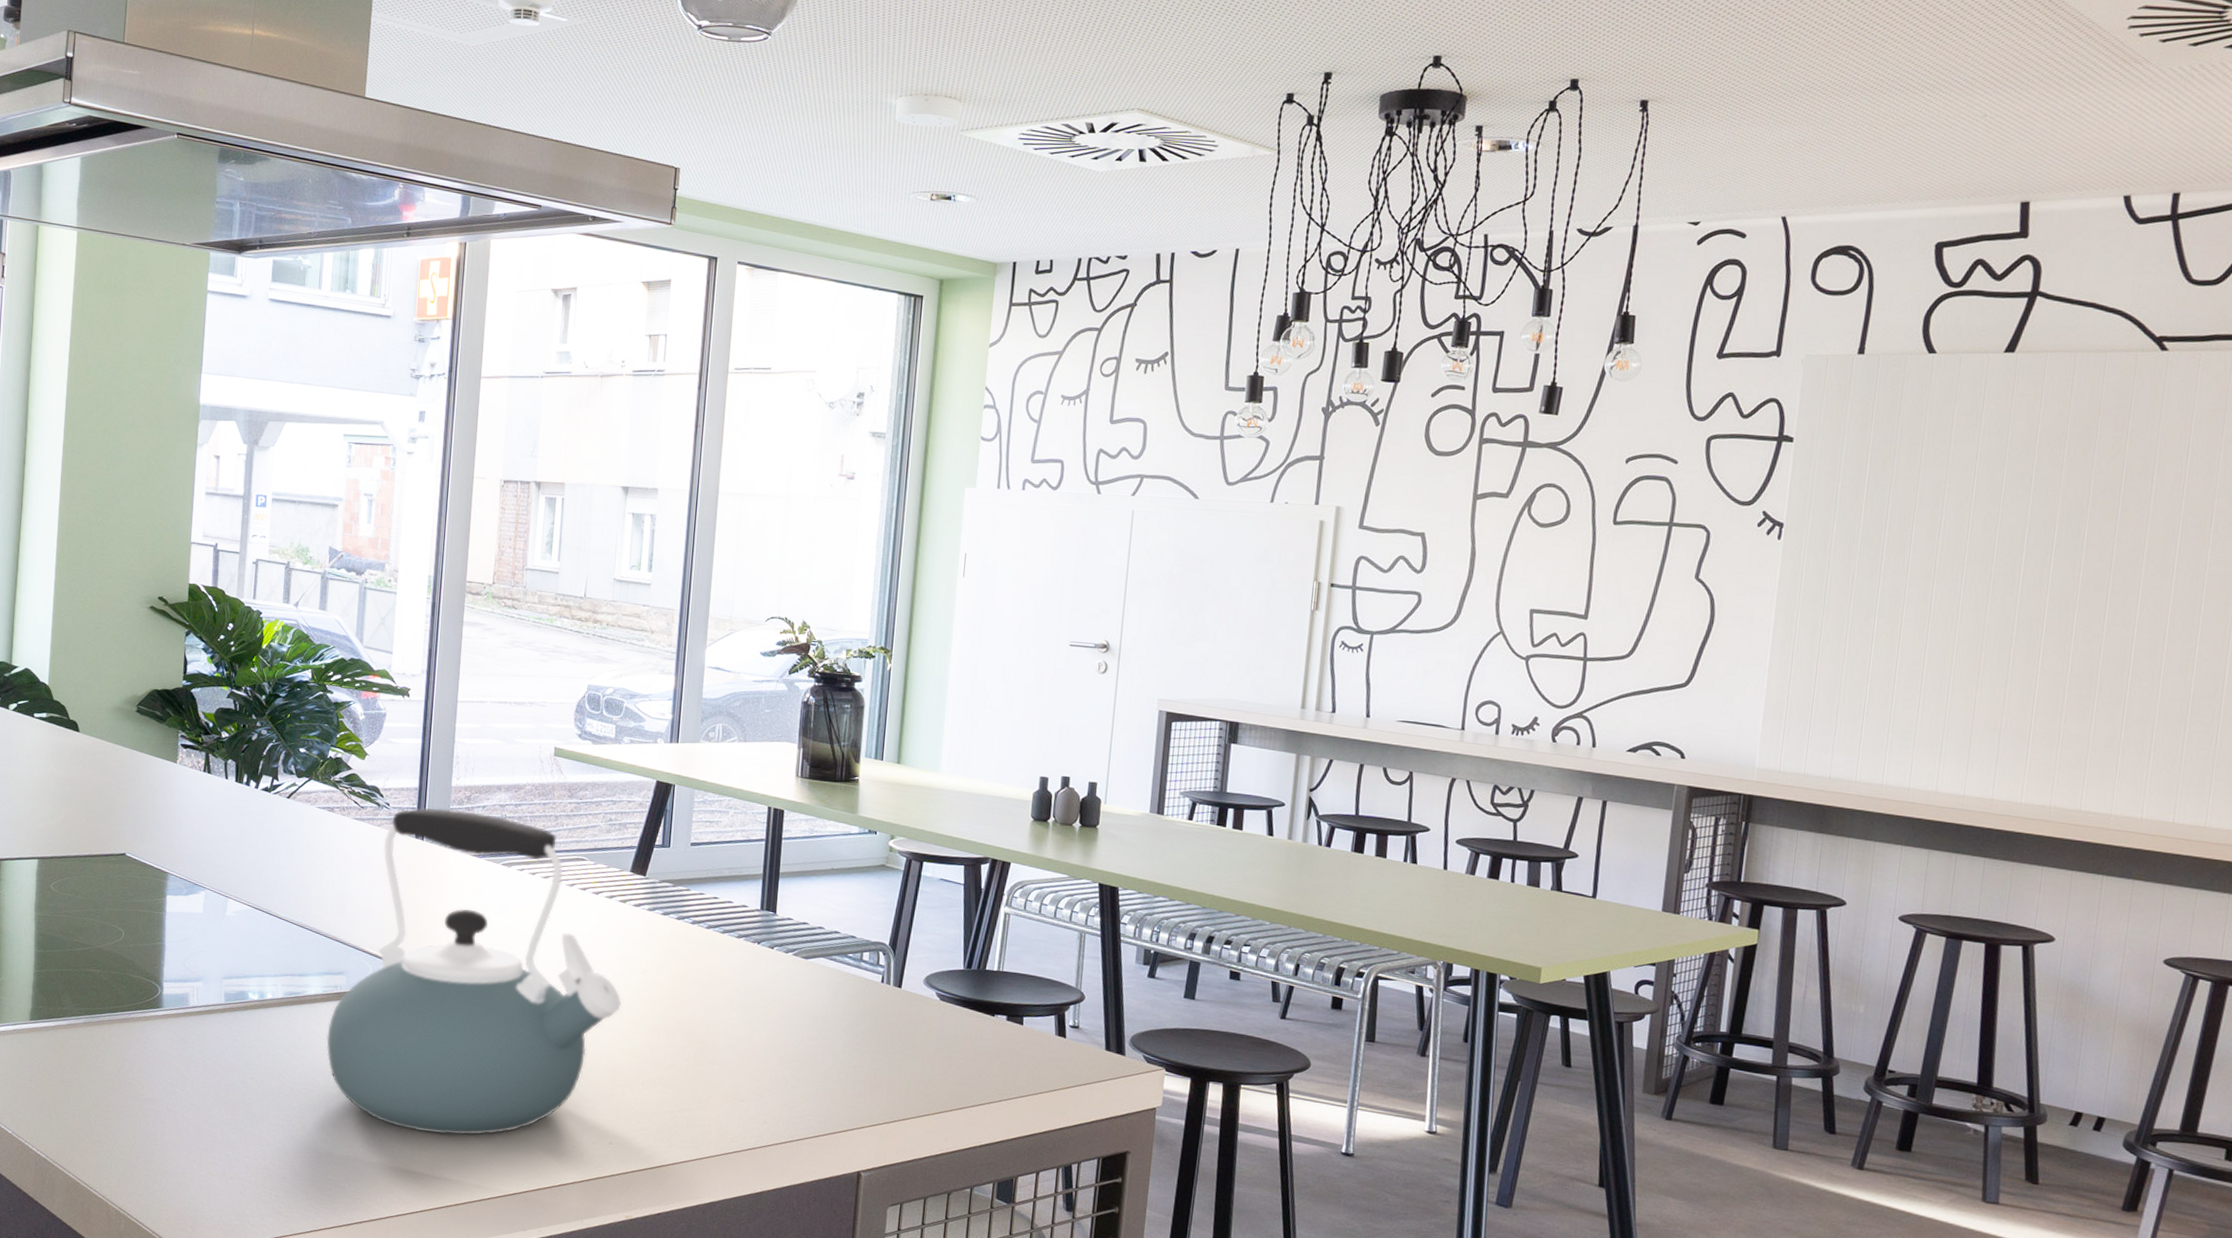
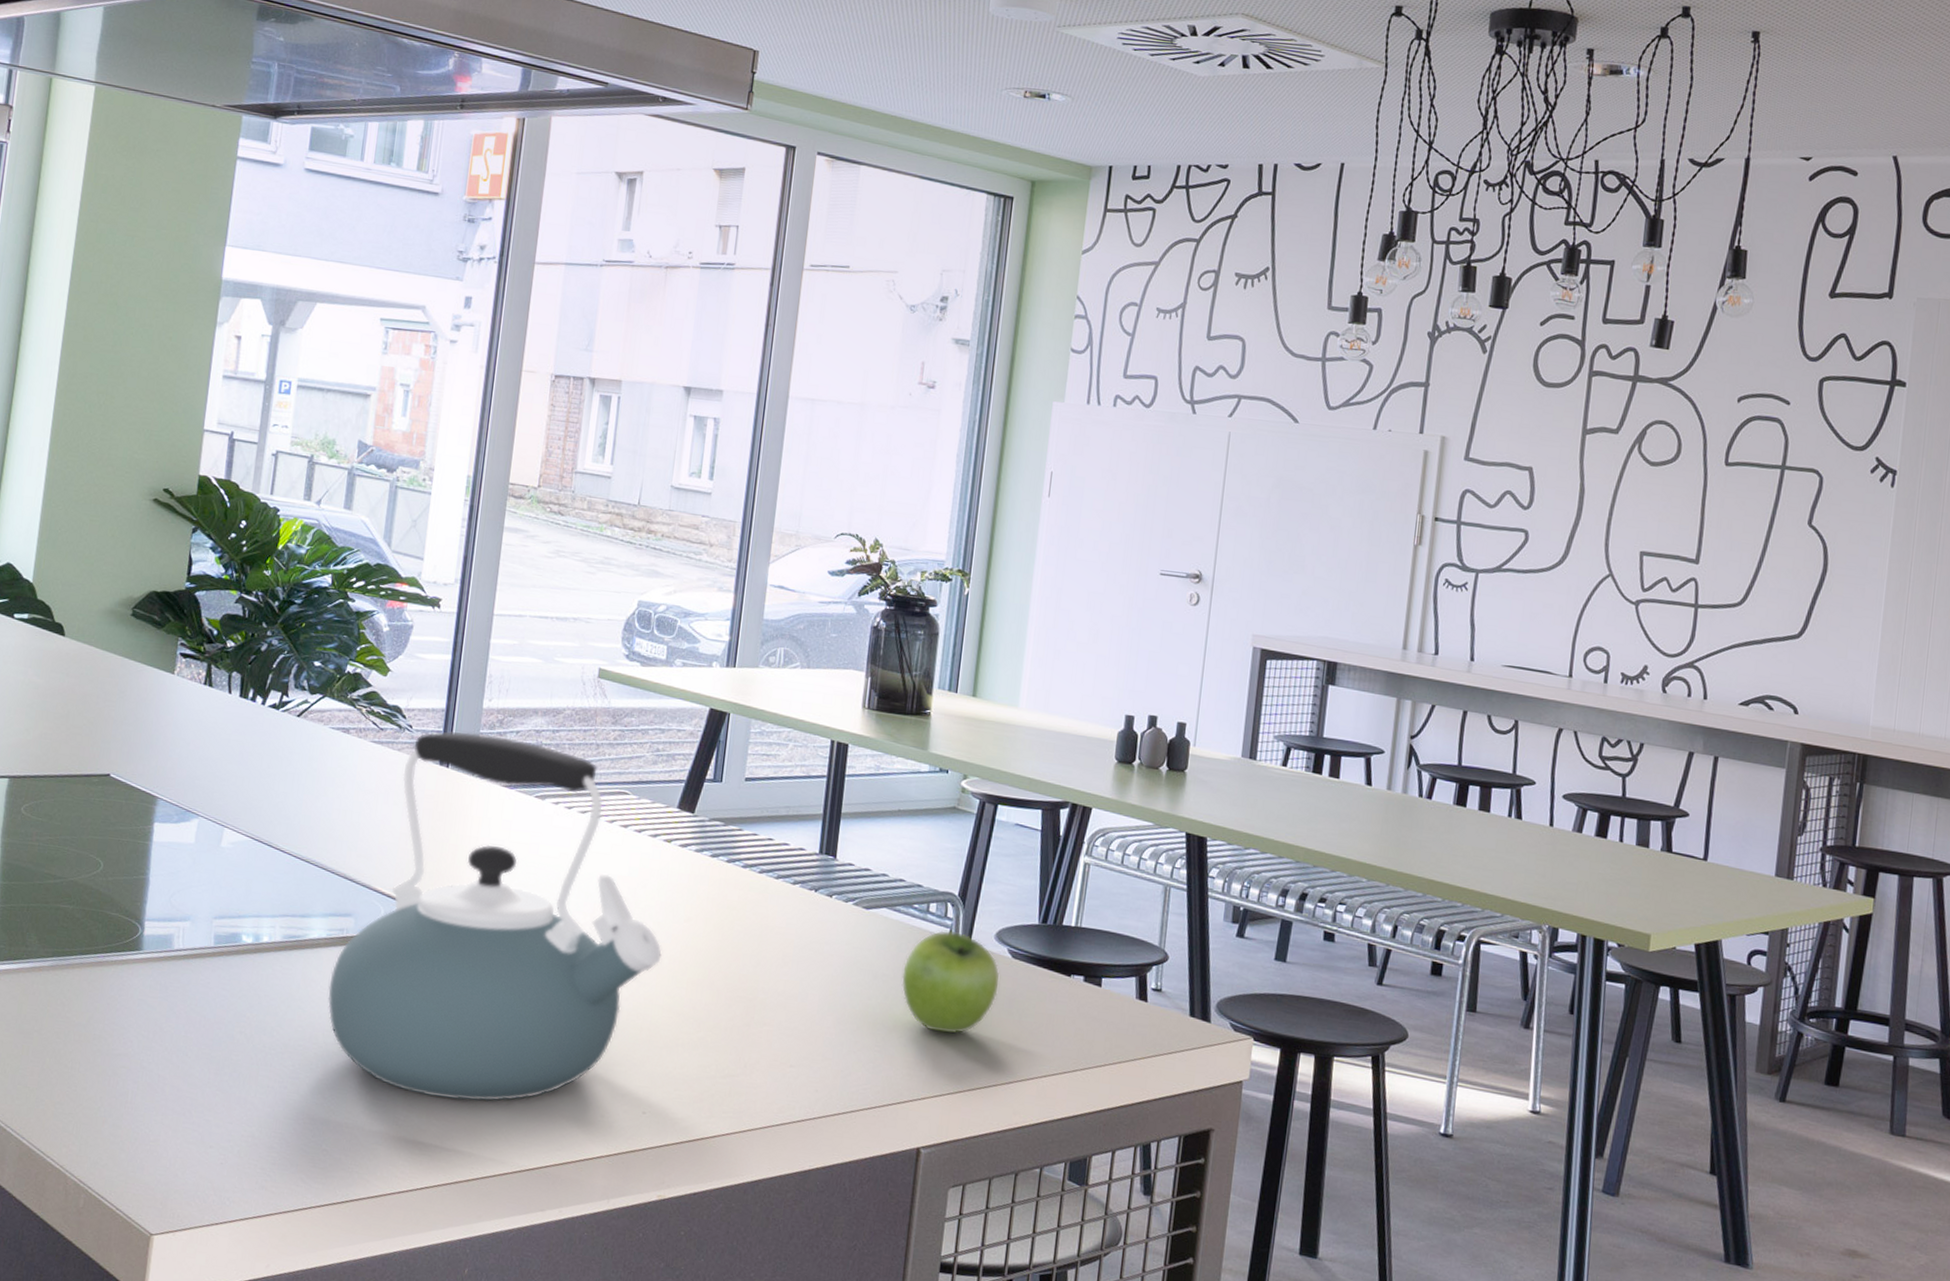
fruit: none [839,976,929,1069] -> present [901,930,1000,1034]

